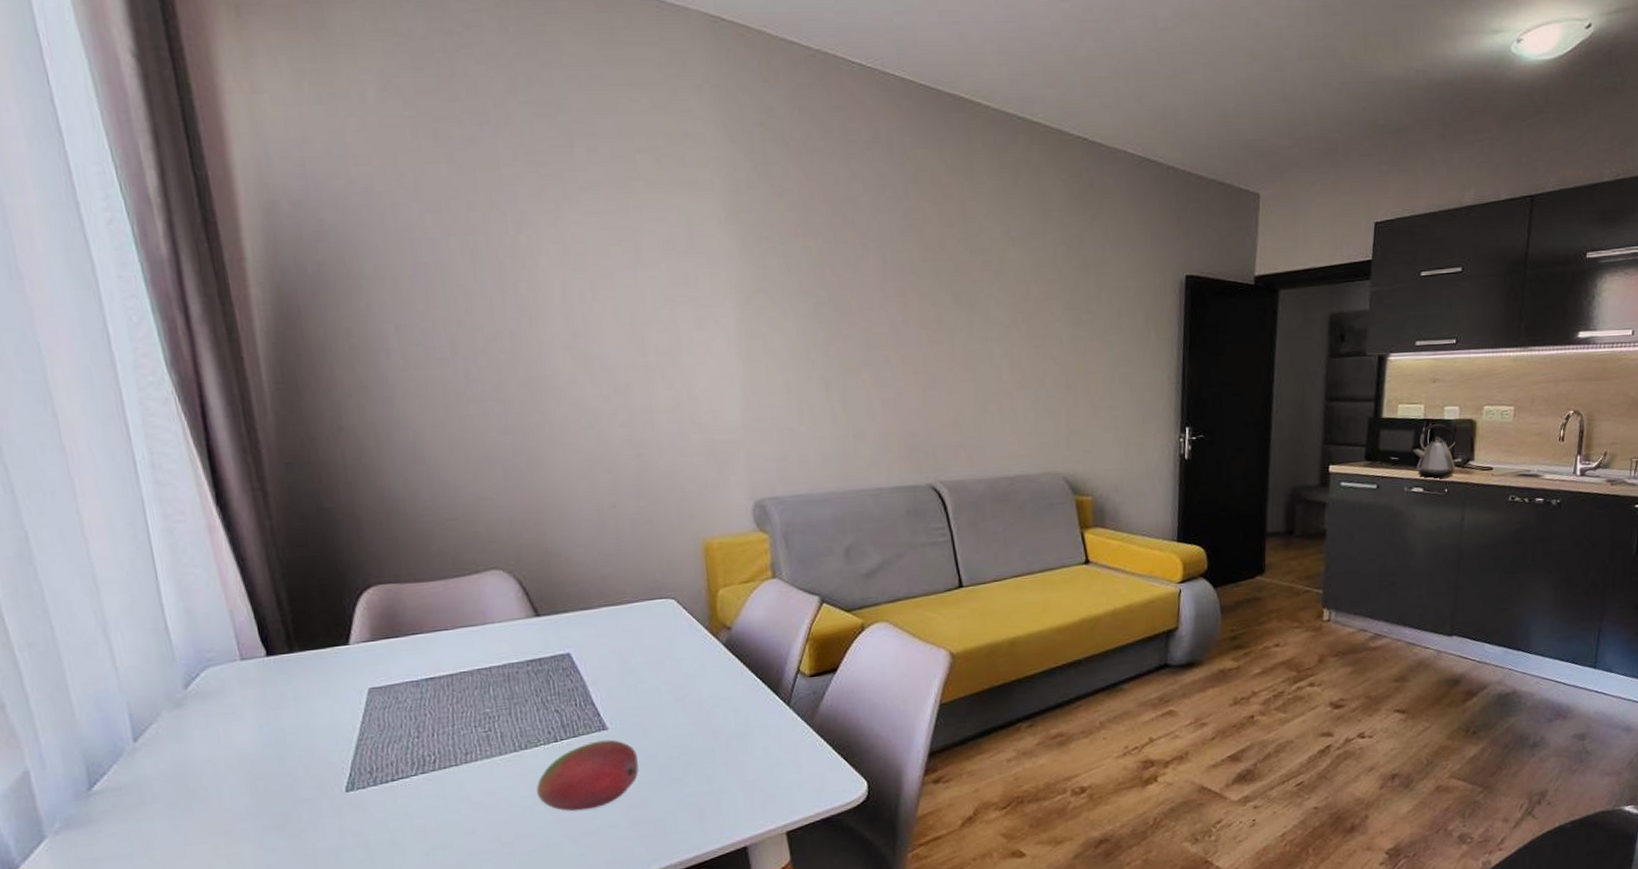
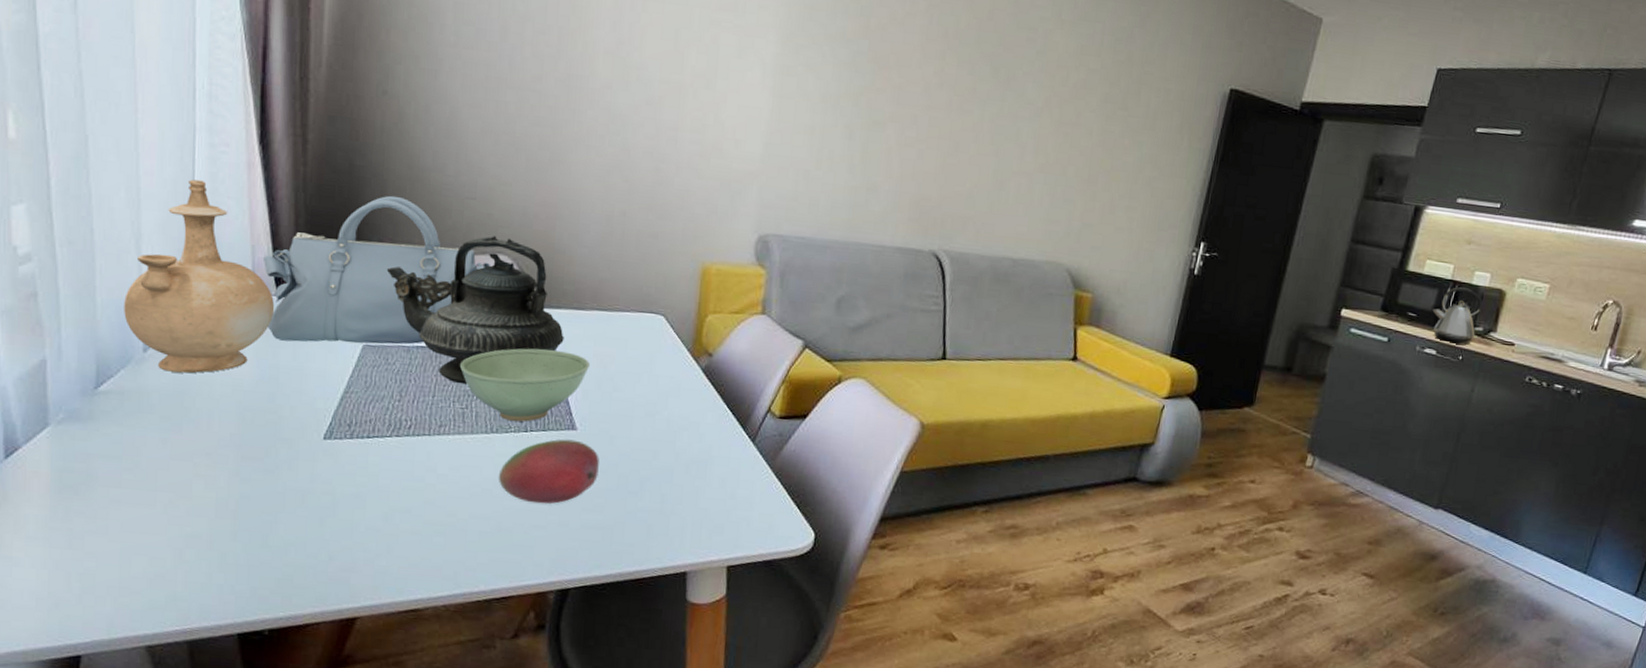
vase: none [101,554,268,757] -> present [124,179,275,374]
shoulder bag: none [245,531,487,702] -> present [264,195,491,345]
teapot: none [377,551,577,708] -> present [386,236,564,385]
bowl: none [473,654,609,734] -> present [459,348,591,422]

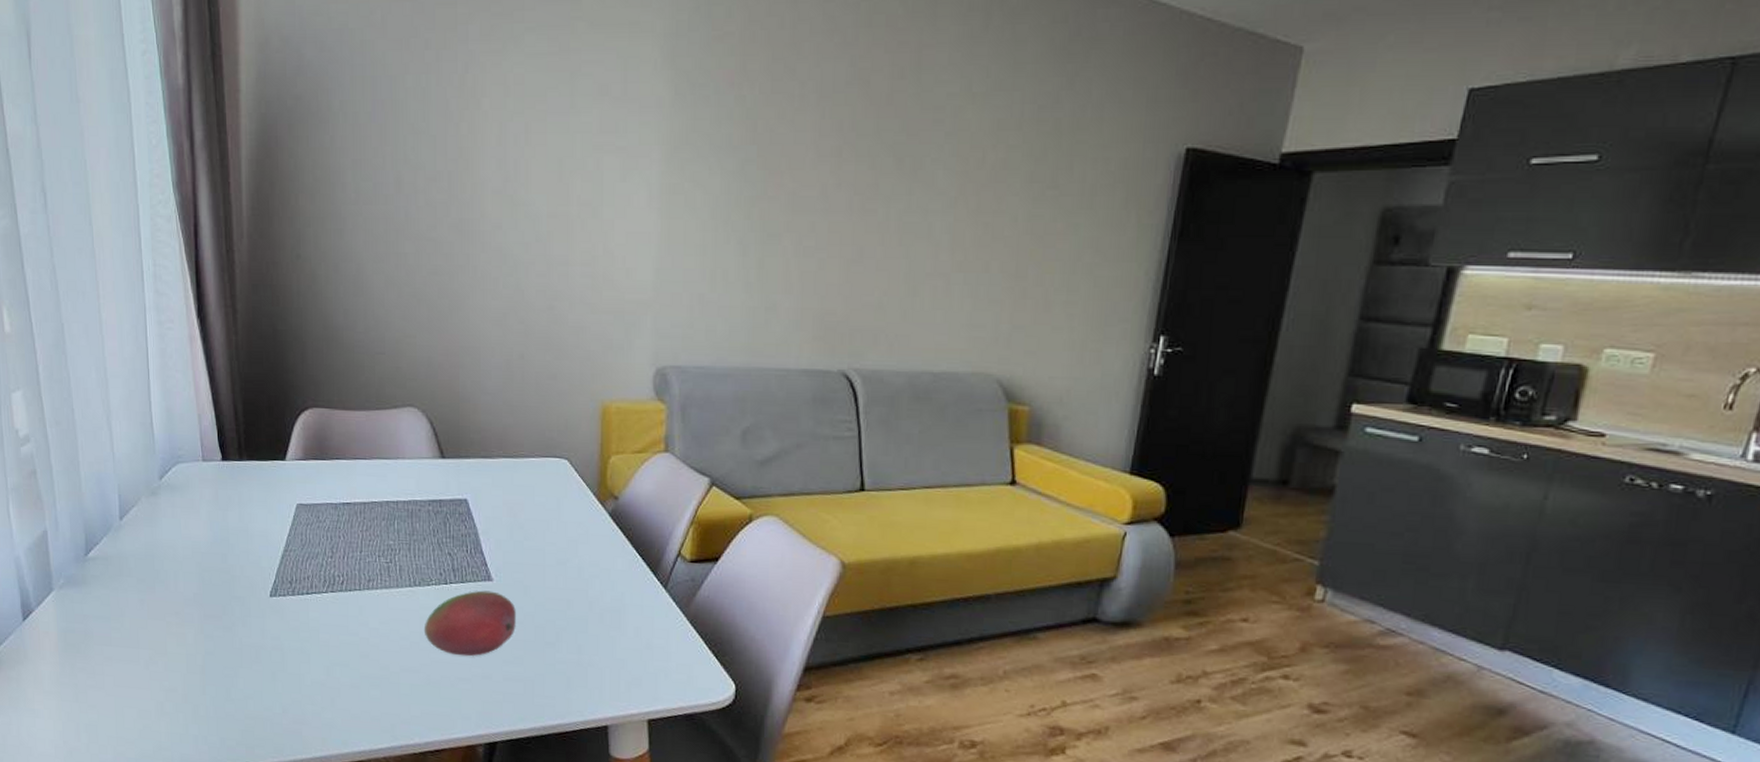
vase: present [124,179,275,374] -> none [102,356,221,538]
shoulder bag: present [264,195,491,345] -> none [209,357,403,504]
teapot: present [386,236,564,385] -> none [311,389,475,539]
bowl: present [459,348,591,422] -> none [381,500,501,574]
kettle: present [1432,287,1484,345] -> none [1480,366,1555,440]

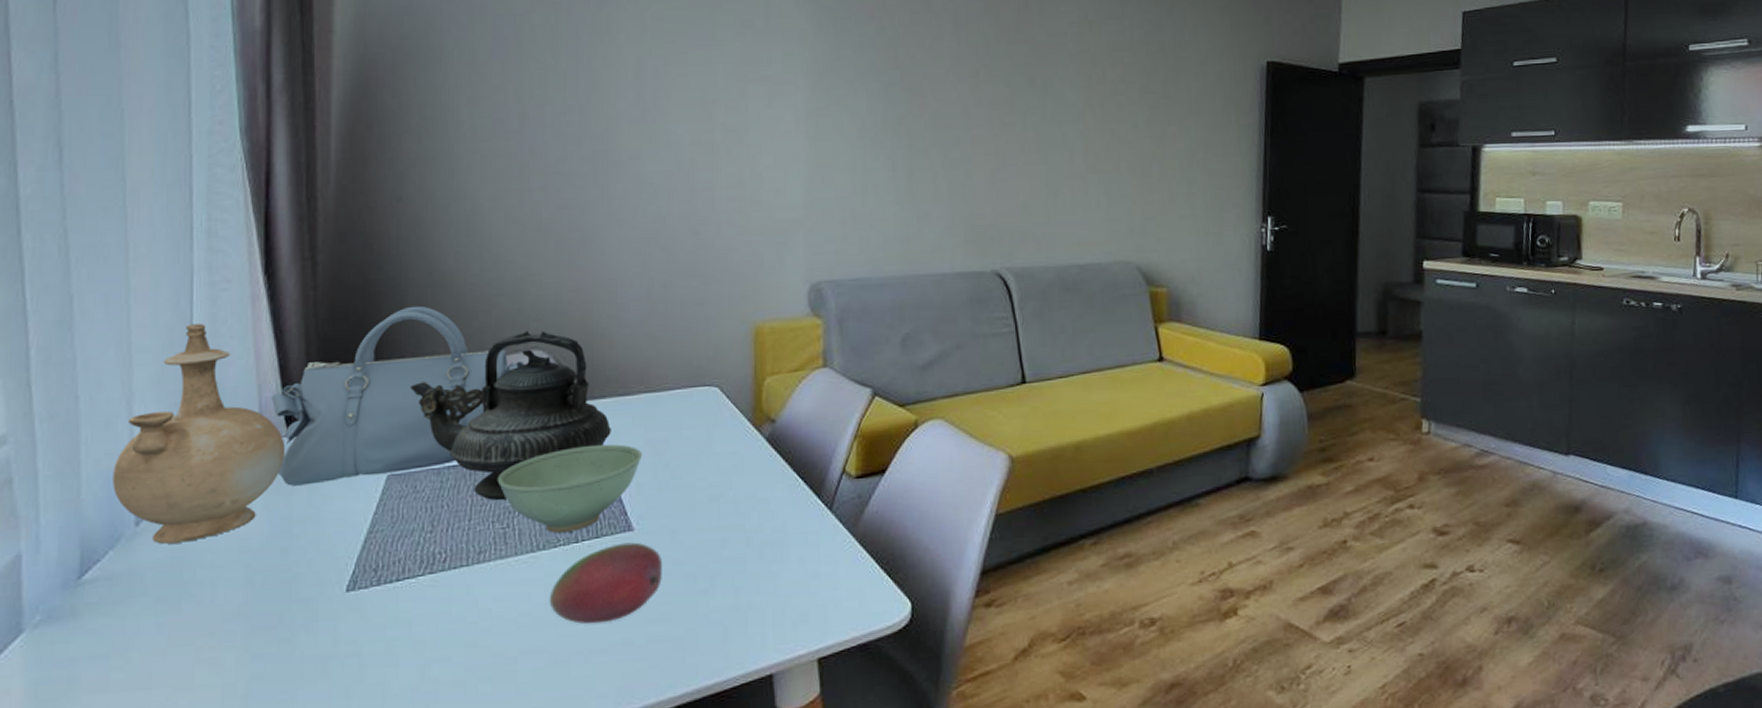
vase: none [102,356,221,538] -> present [113,323,286,544]
shoulder bag: none [209,357,403,504] -> present [272,305,525,486]
teapot: none [311,389,475,539] -> present [409,330,611,501]
bowl: none [381,500,501,574] -> present [497,444,643,533]

